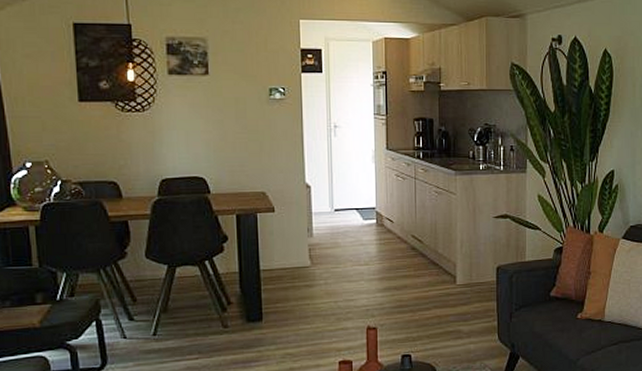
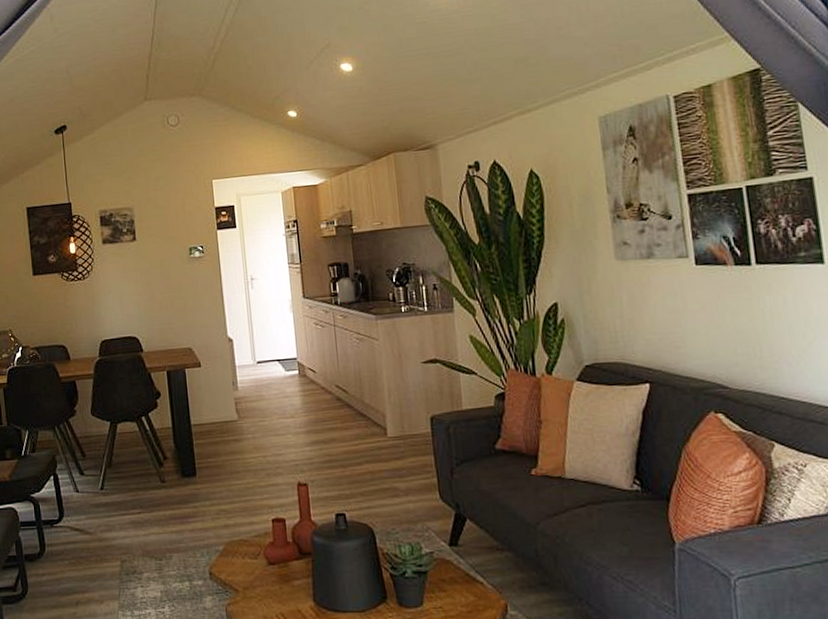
kettle: none [420,132,445,159] -> present [336,276,362,305]

